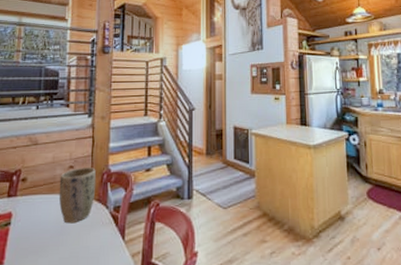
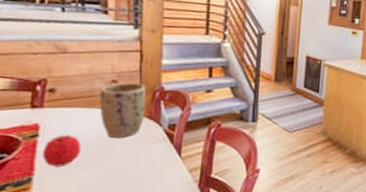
fruit: none [11,222,43,255] -> present [42,135,82,167]

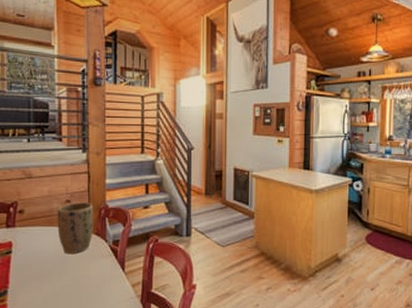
fruit: present [42,135,82,167] -> none [14,251,44,280]

